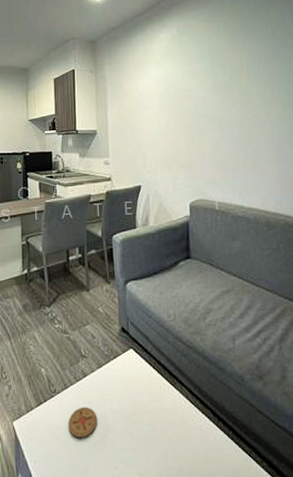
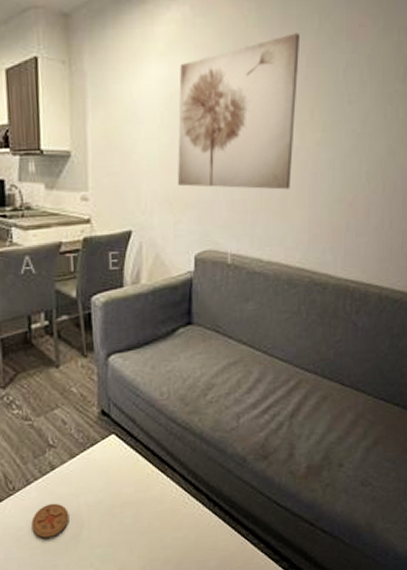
wall art: none [171,40,261,152] -> present [177,33,301,190]

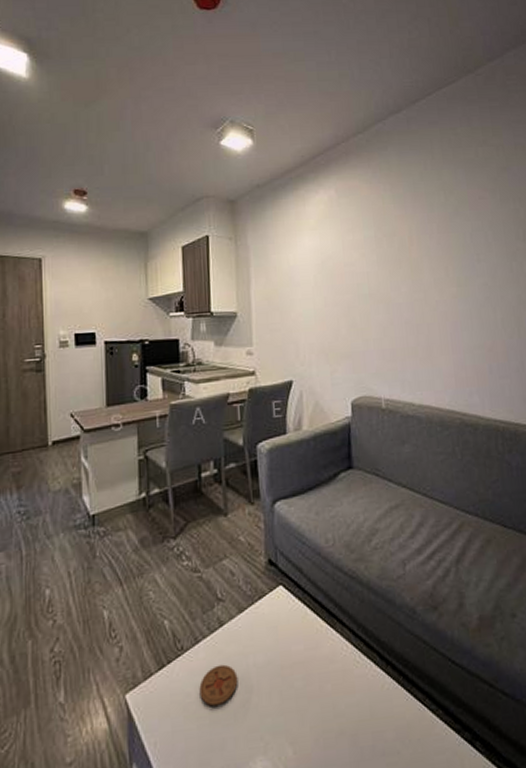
wall art: present [177,33,301,190] -> none [329,206,434,339]

